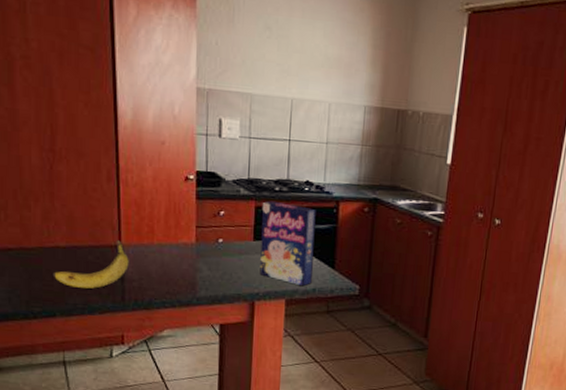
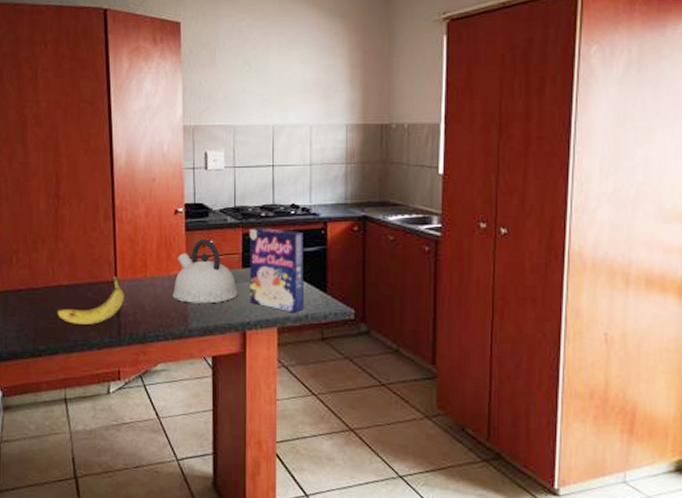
kettle: none [180,208,249,274] -> present [172,238,239,304]

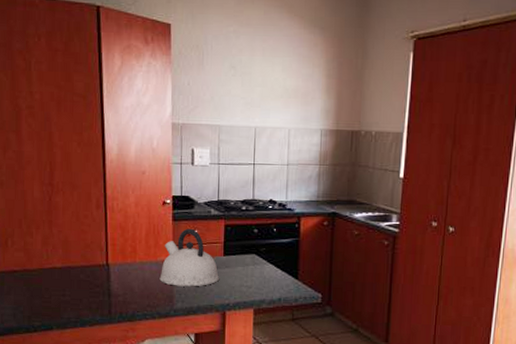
fruit: present [56,276,124,325] -> none [50,260,115,304]
cereal box: present [250,227,304,313] -> none [230,219,280,296]

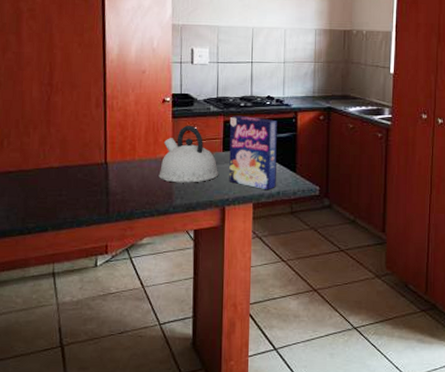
cereal box: none [230,219,280,296] -> present [229,115,277,190]

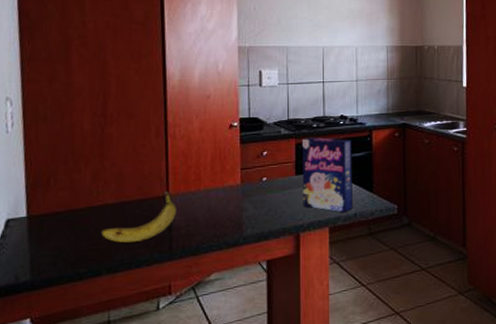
fruit: none [46,158,113,203] -> present [100,191,177,243]
kettle: present [158,125,219,183] -> none [227,150,292,212]

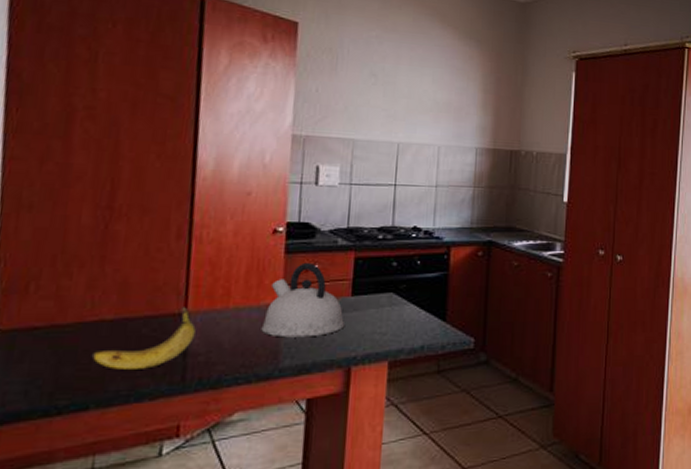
kettle: none [227,150,292,212] -> present [261,262,345,338]
cereal box: present [303,136,353,213] -> none [358,250,425,345]

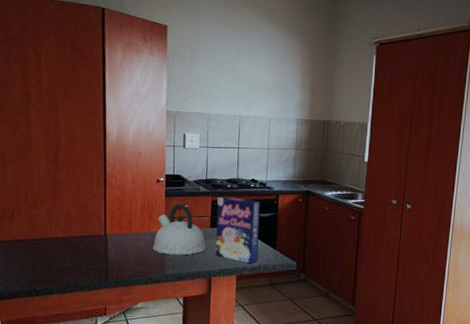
fruit: present [91,307,196,370] -> none [52,231,112,270]
cereal box: none [358,250,425,345] -> present [215,195,260,264]

